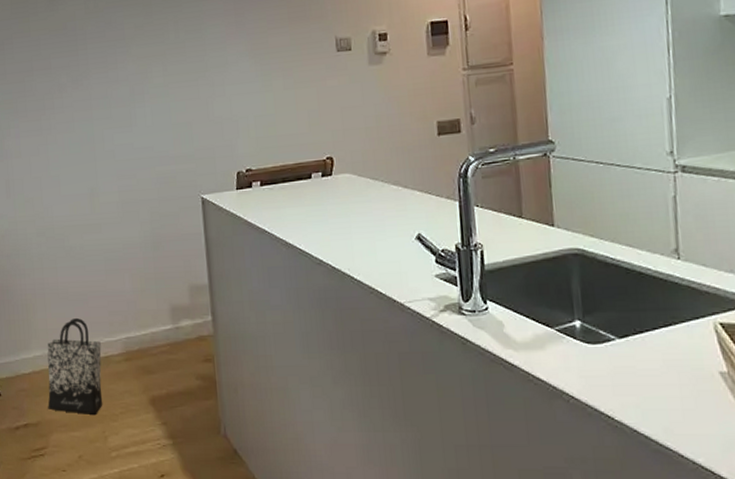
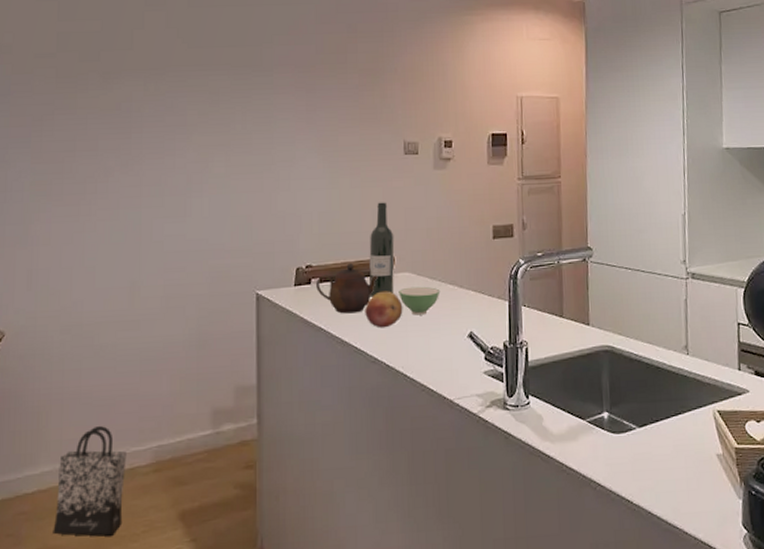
teapot: none [257,165,319,216] -> present [316,263,379,314]
wine bottle: none [306,102,336,199] -> present [369,202,395,297]
fruit: none [307,193,346,231] -> present [365,291,403,328]
bowl: none [340,187,384,217] -> present [398,286,441,315]

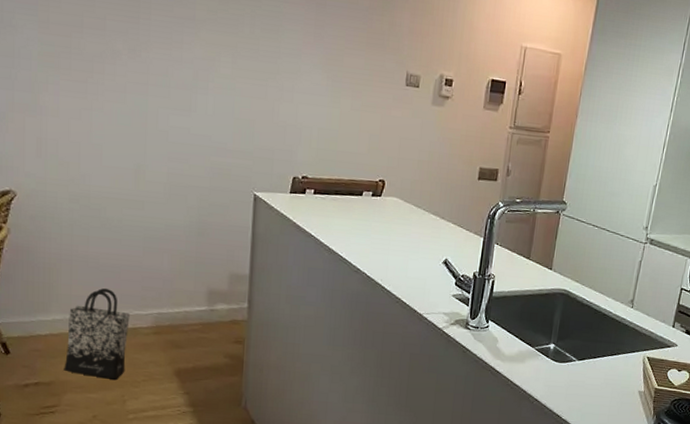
teapot: present [316,263,379,314] -> none [310,180,369,227]
fruit: present [365,291,403,328] -> none [352,210,388,244]
wine bottle: present [369,202,395,297] -> none [359,128,387,215]
bowl: present [398,286,441,315] -> none [385,211,424,238]

